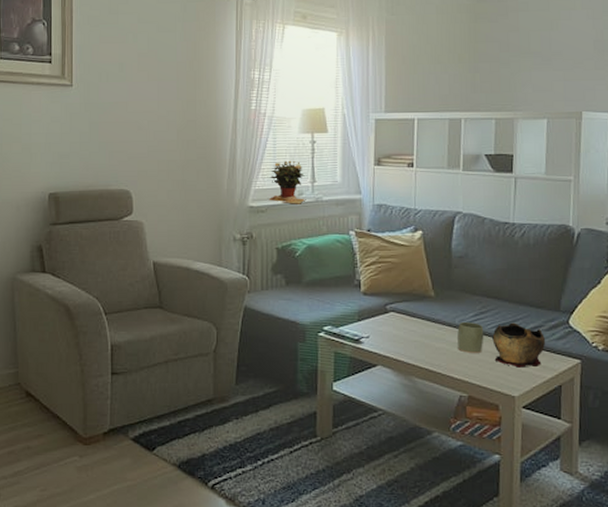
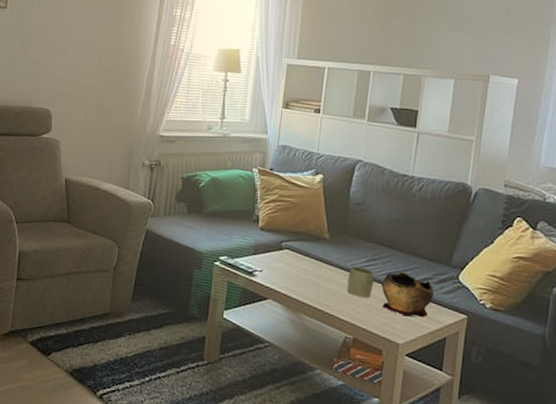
flower arrangement: present [268,160,305,204] -> none [178,95,215,138]

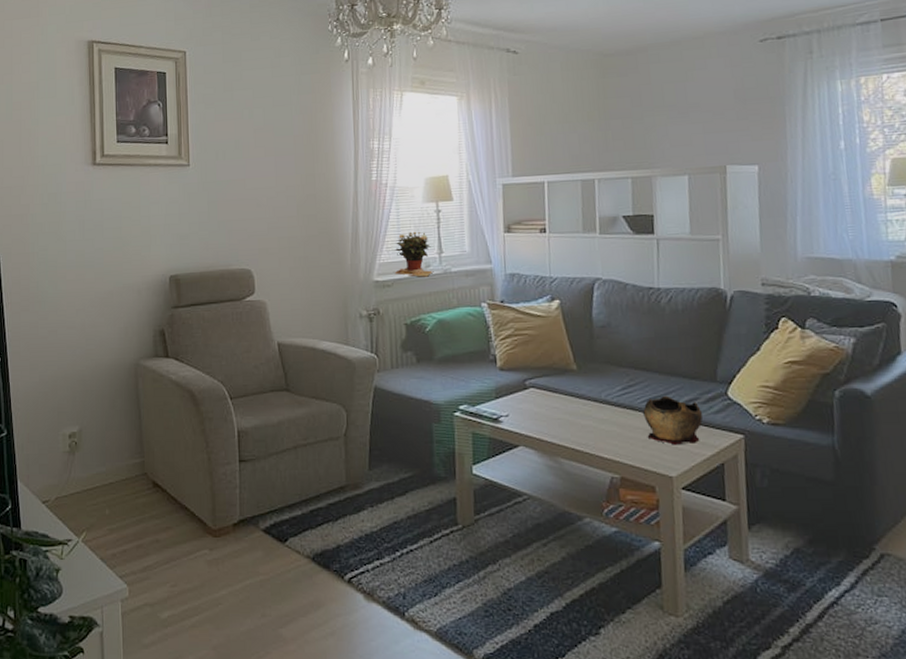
flower arrangement: none [178,95,215,138] -> present [394,231,433,277]
mug: present [347,266,375,299] -> none [604,397,635,431]

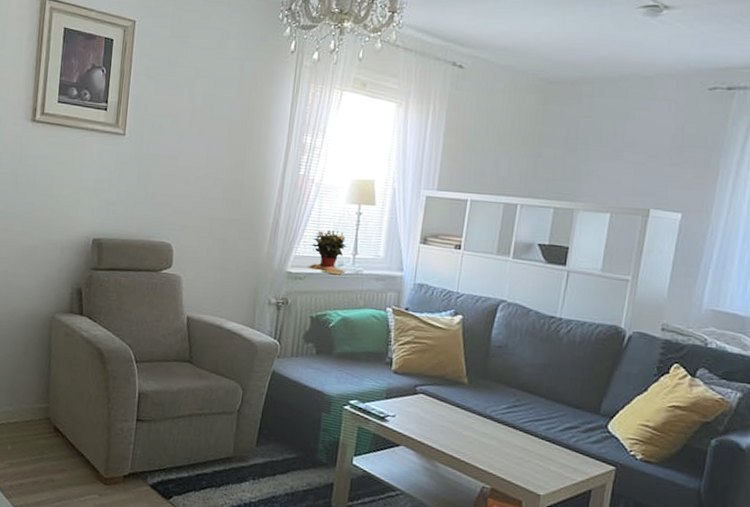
decorative bowl: present [643,395,703,445] -> none [523,419,581,469]

